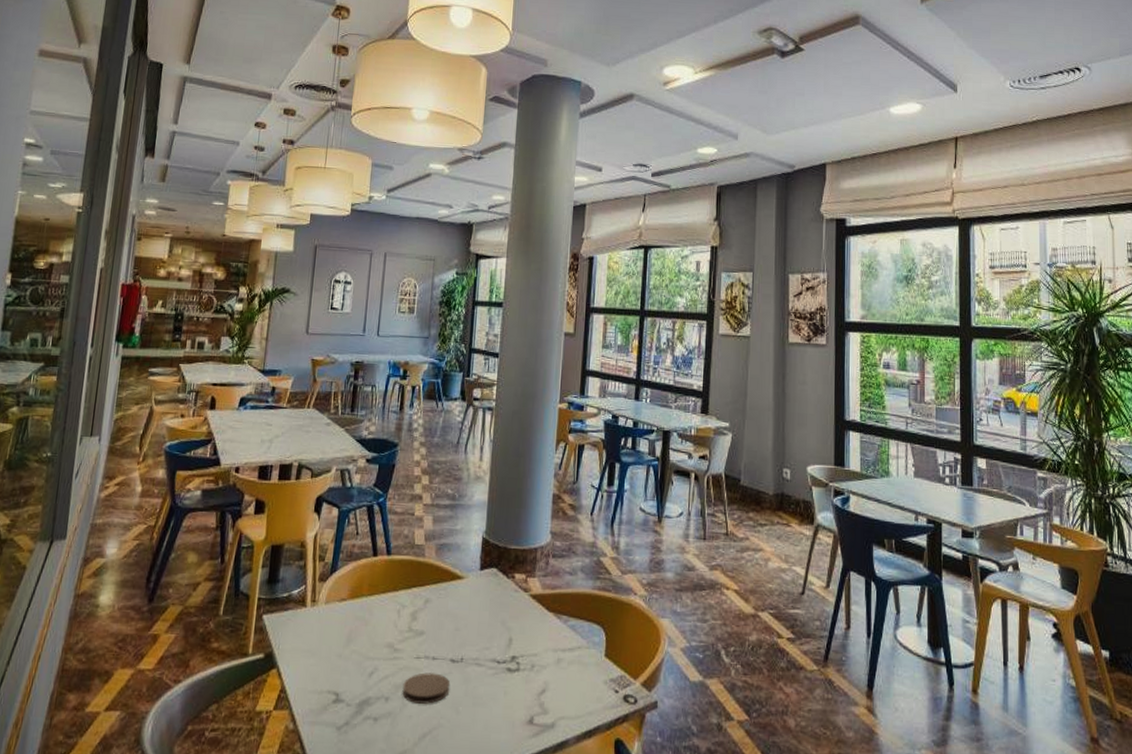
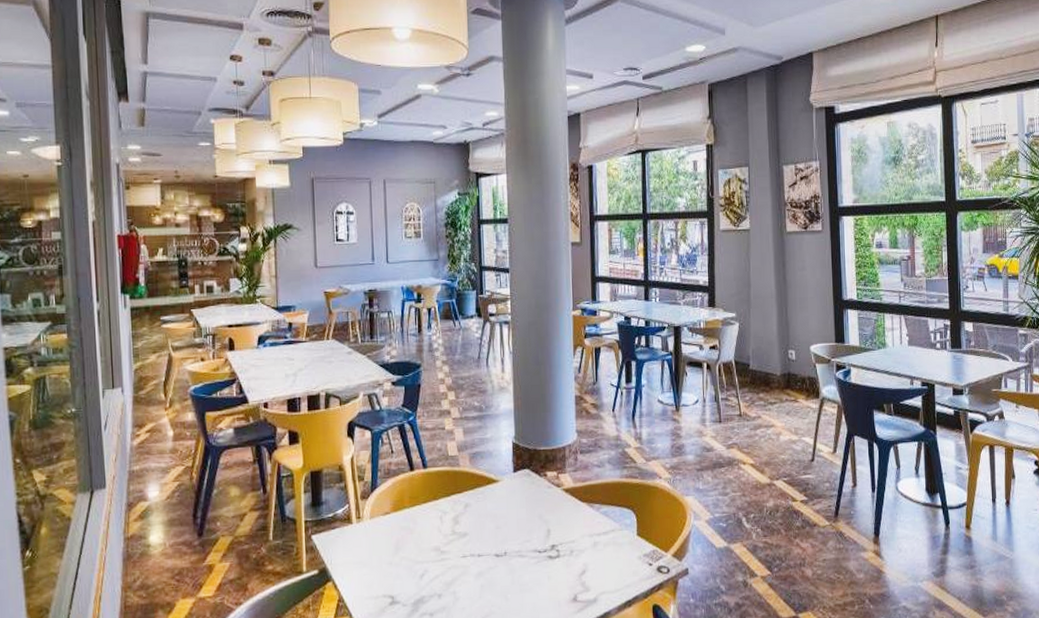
coaster: present [402,672,450,704] -> none [453,568,498,596]

